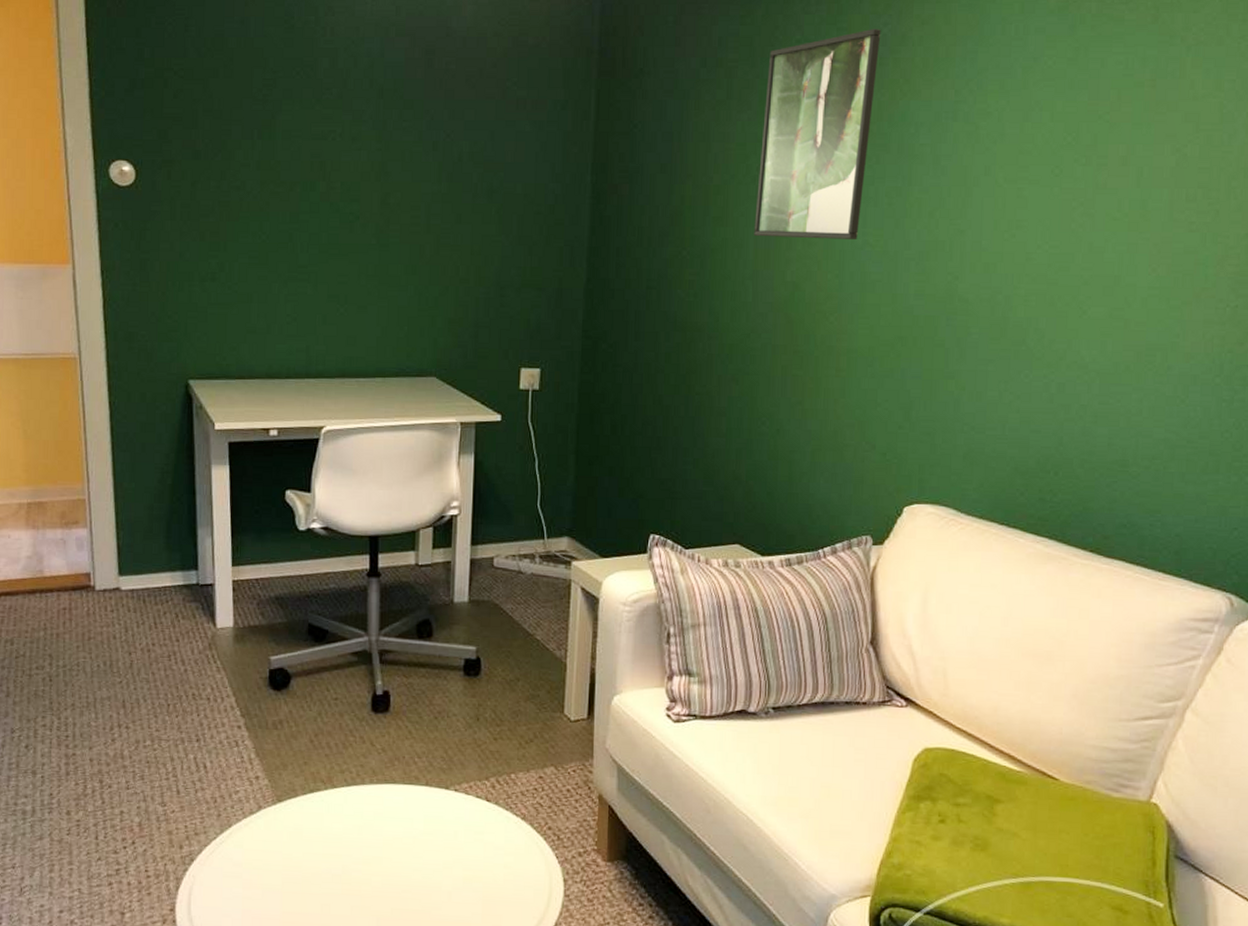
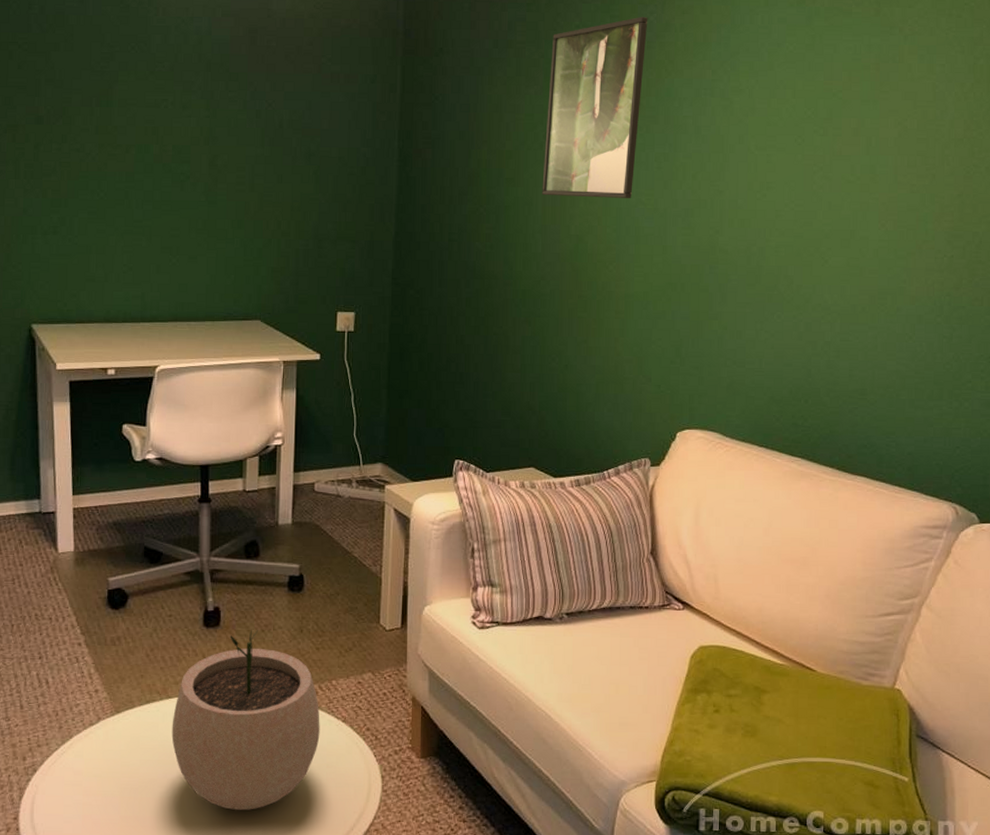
plant pot: none [337,717,497,911] -> present [171,630,320,810]

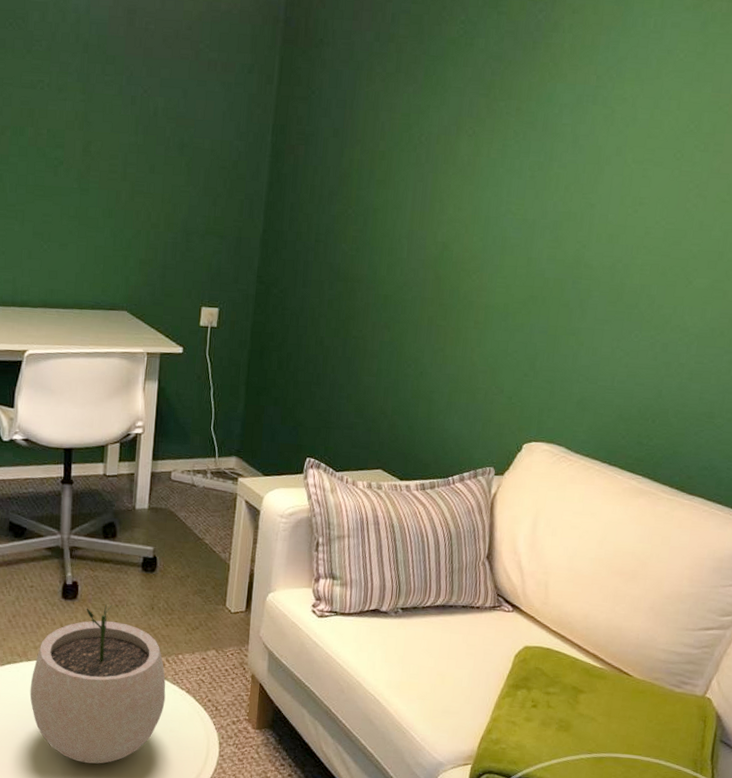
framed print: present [542,16,648,198] -> none [412,14,537,207]

